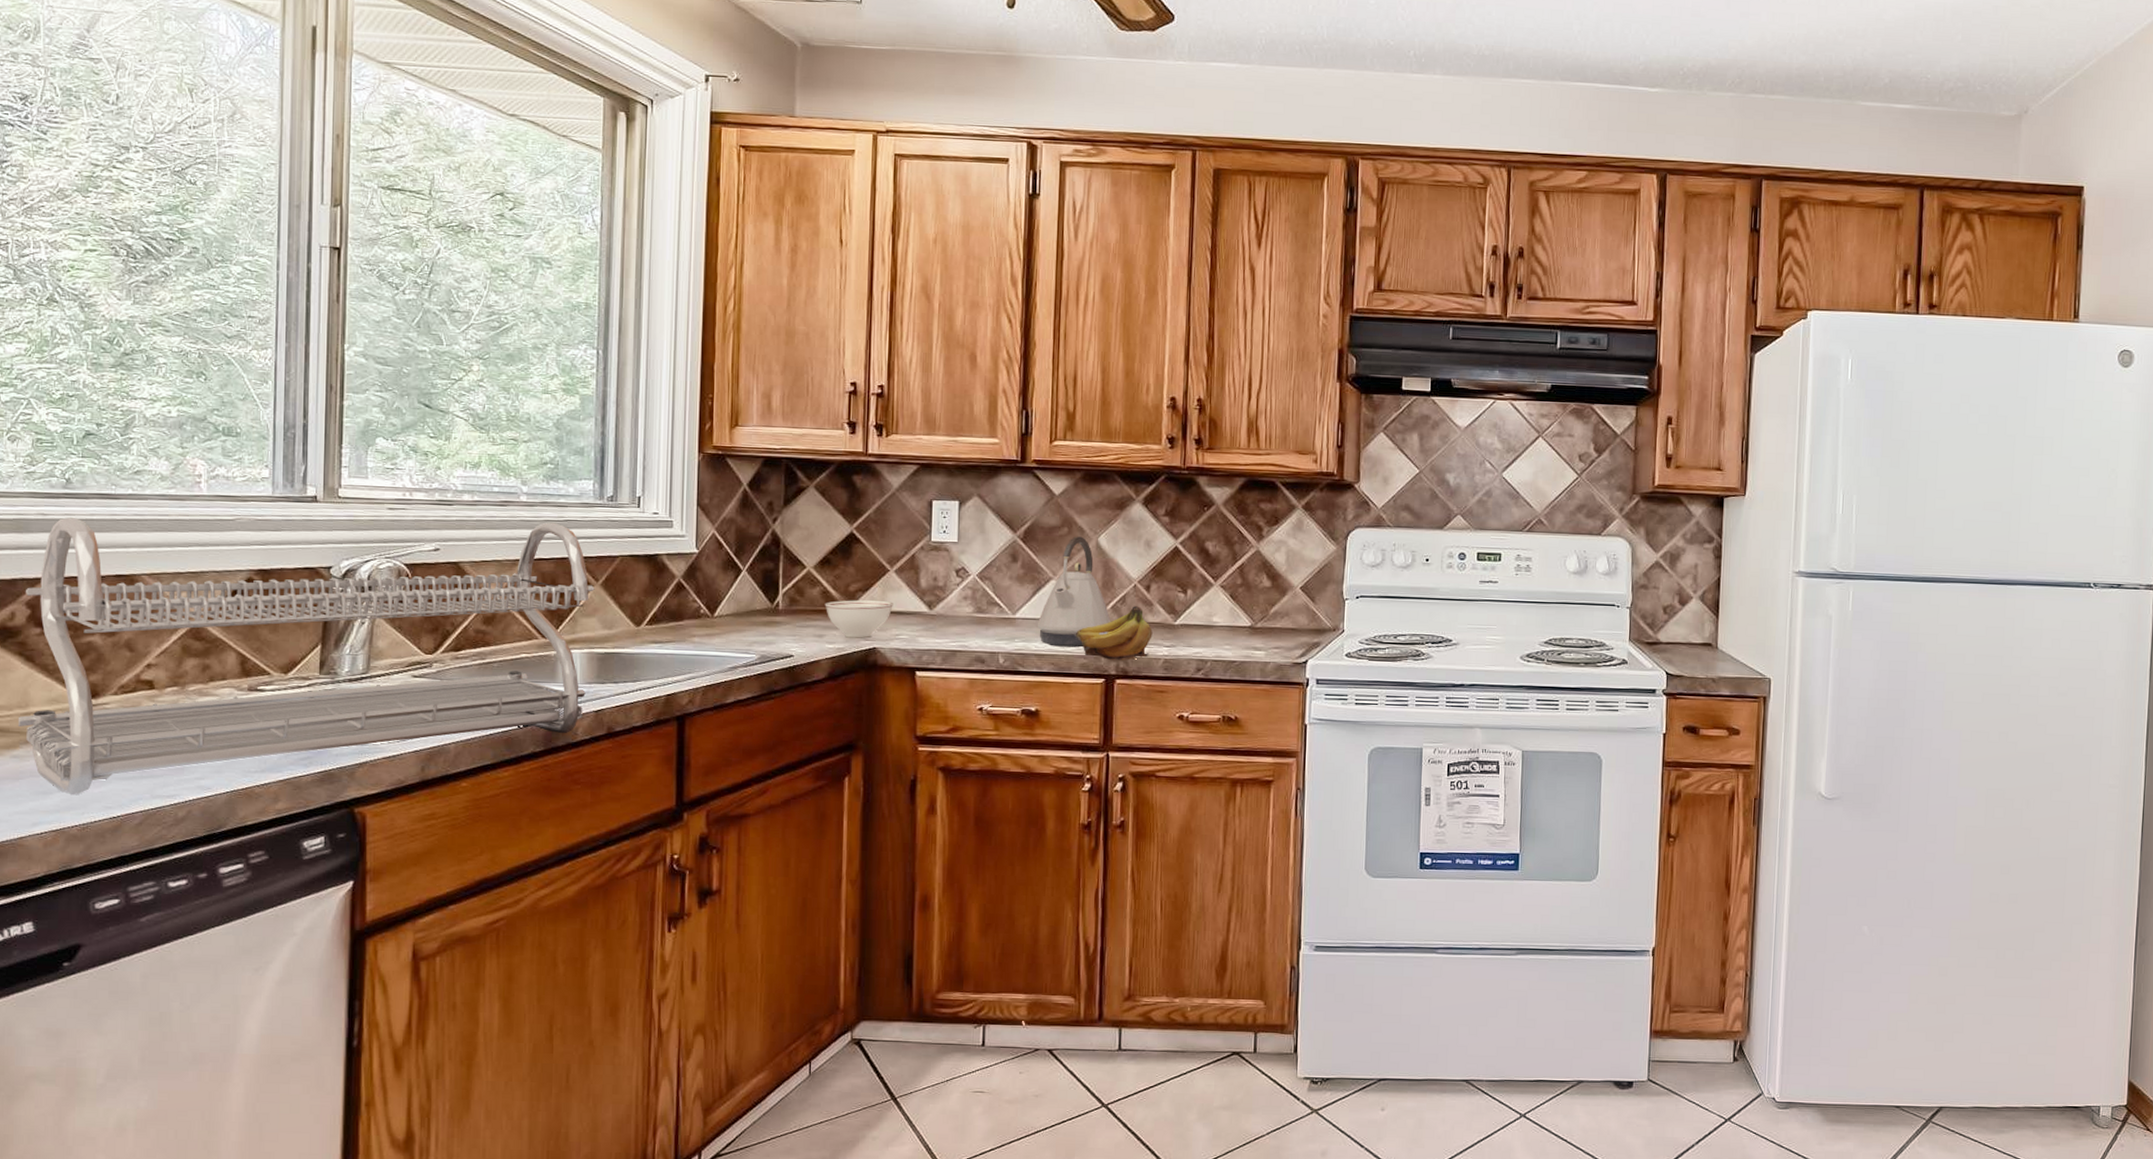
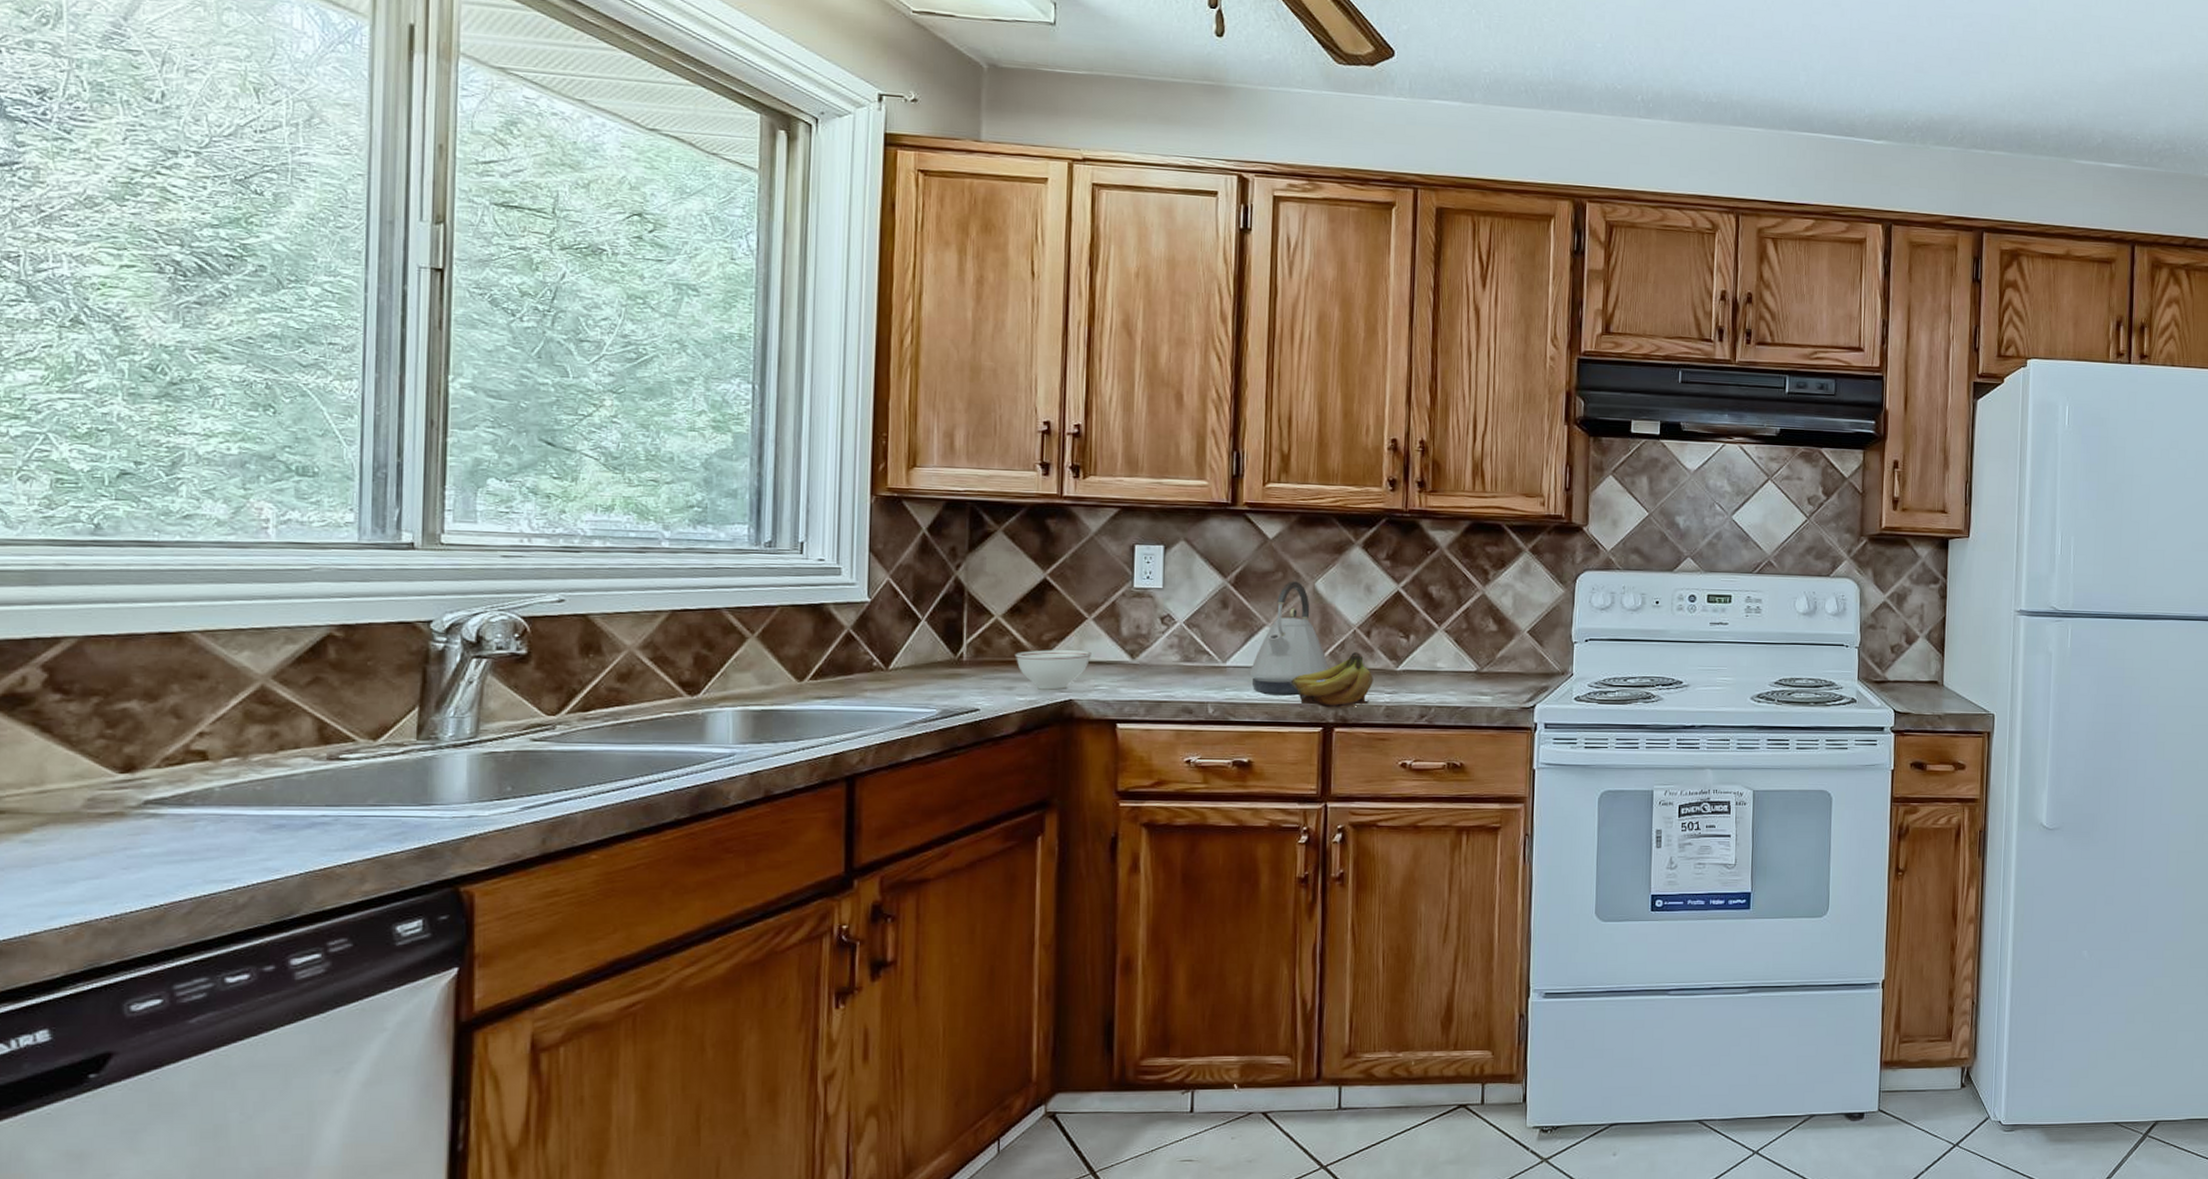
dish rack: present [17,517,595,796] -> none [30,568,750,883]

